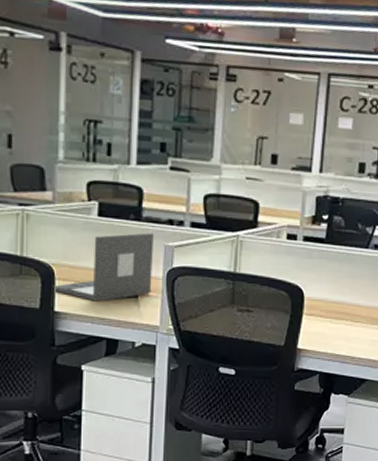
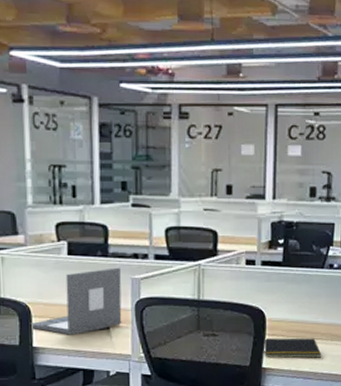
notepad: none [299,318,361,342] -> present [263,337,322,359]

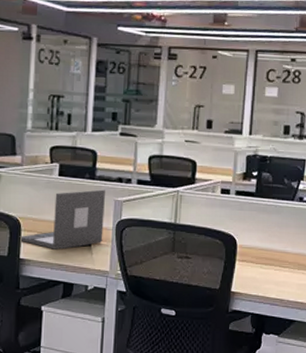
notepad: present [263,337,322,359] -> none [233,264,289,286]

